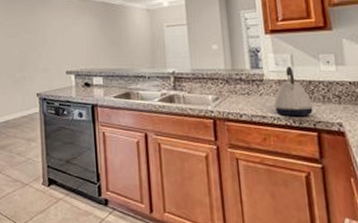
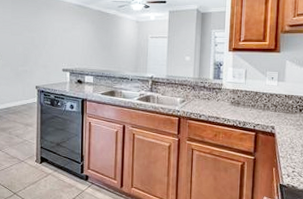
kettle: present [273,66,314,117] -> none [226,79,256,120]

